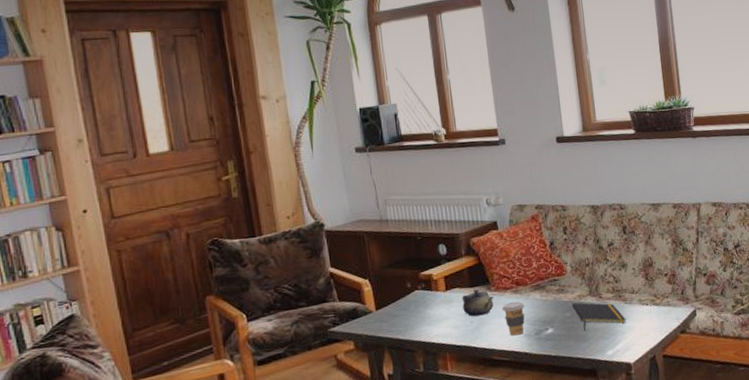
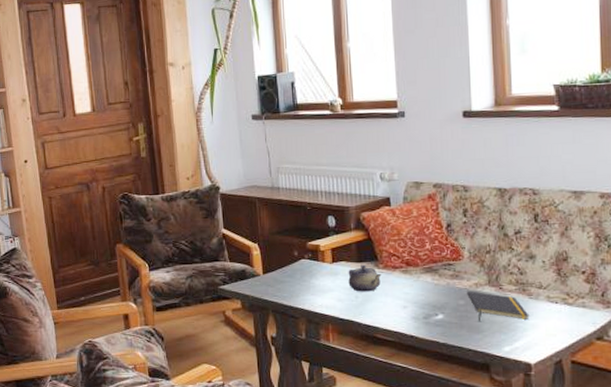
coffee cup: present [502,301,525,336] -> none [390,281,414,317]

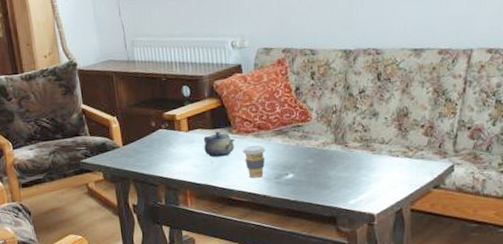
coffee cup: none [390,281,414,317] -> present [243,145,265,178]
notepad: present [467,290,530,322] -> none [315,149,373,179]

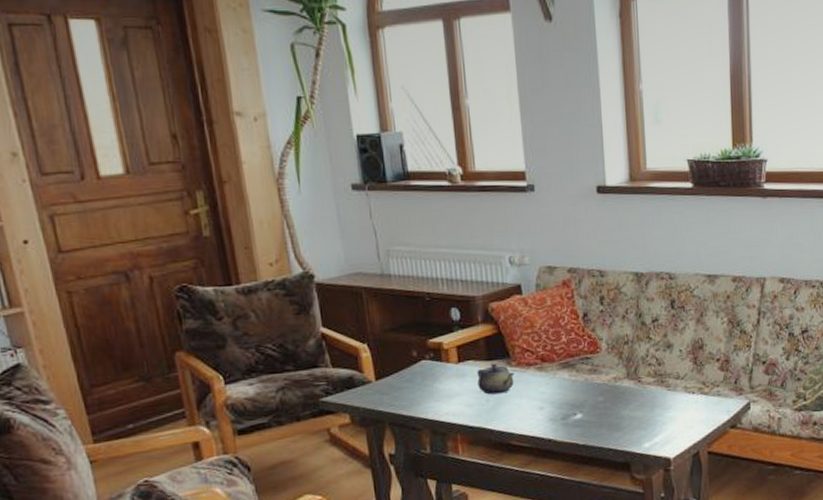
coffee cup: present [243,145,265,178] -> none [524,380,550,419]

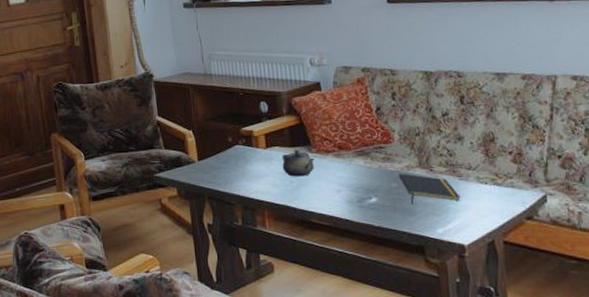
notepad: none [606,385,668,419] -> present [399,173,461,205]

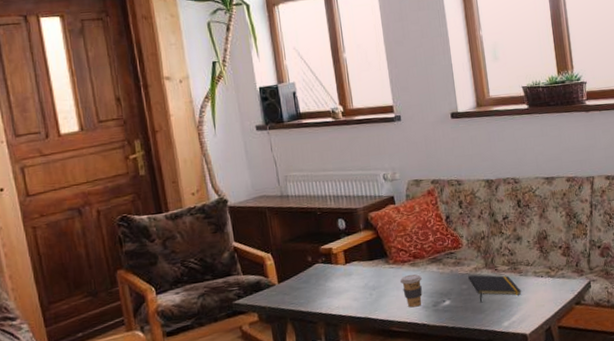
teapot: present [282,149,315,177] -> none [361,262,392,289]
coffee cup: none [323,165,347,201] -> present [400,274,422,308]

